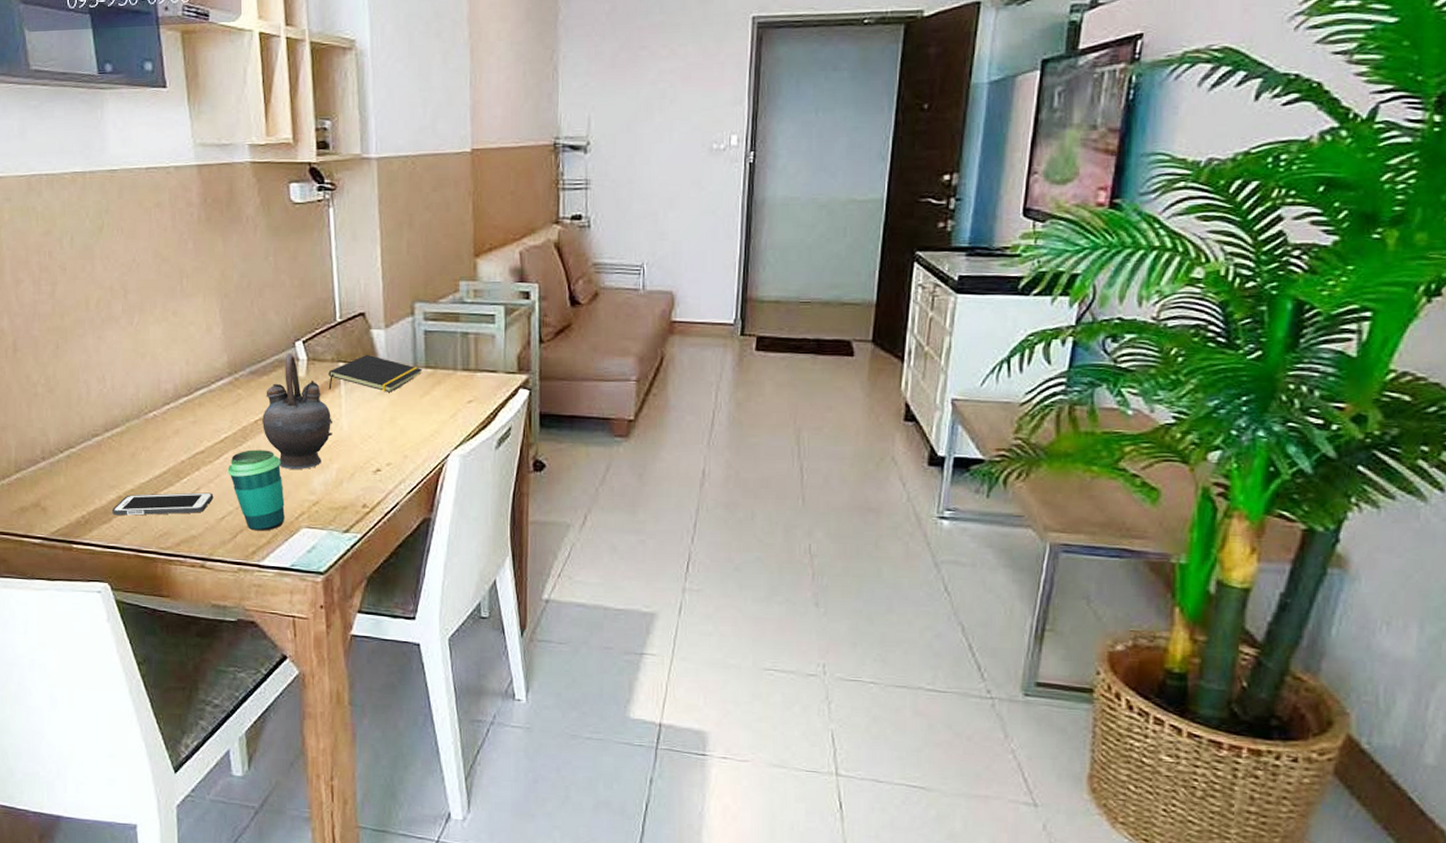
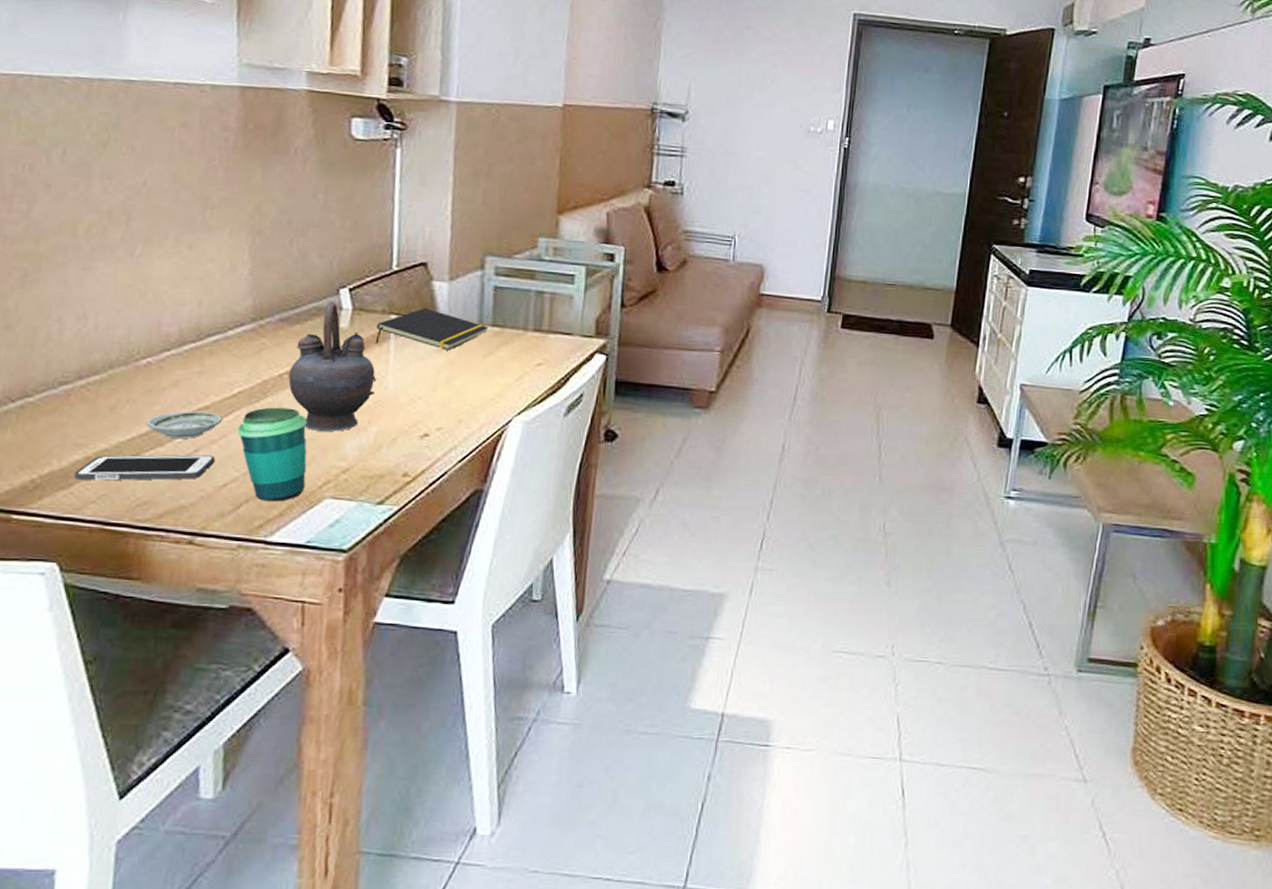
saucer: none [159,455,216,480] -> present [146,410,223,439]

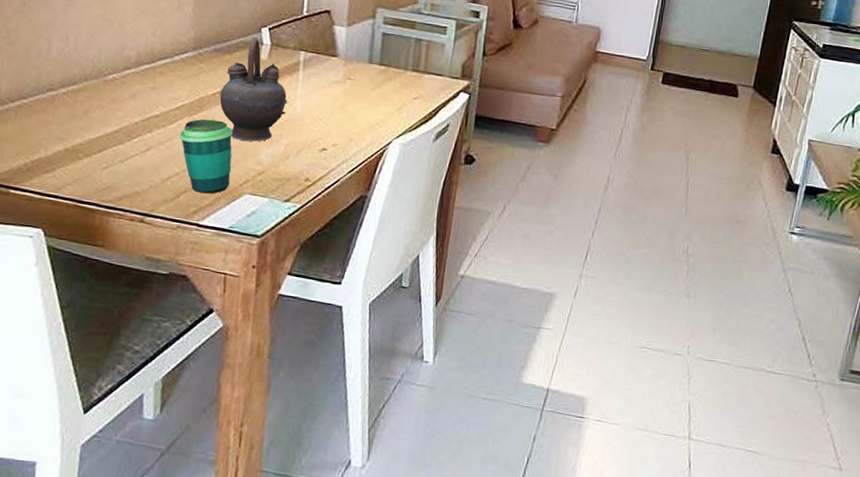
cell phone: present [74,454,216,481] -> none [56,148,163,172]
saucer: present [146,410,223,439] -> none [111,117,169,140]
notepad: present [375,307,489,350] -> none [287,46,377,82]

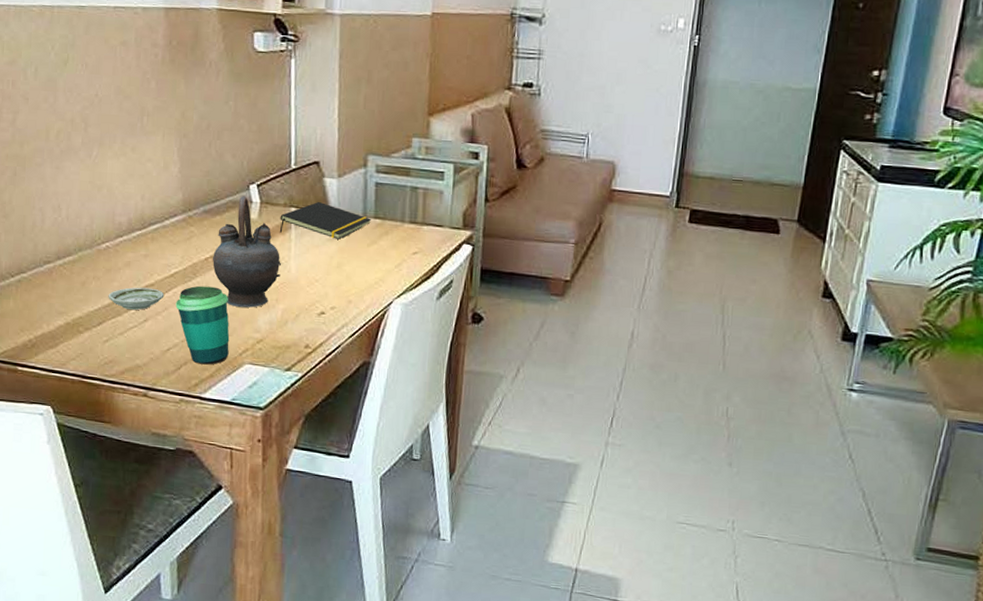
saucer: none [111,117,169,140] -> present [108,287,165,310]
notepad: none [287,46,377,82] -> present [279,201,372,239]

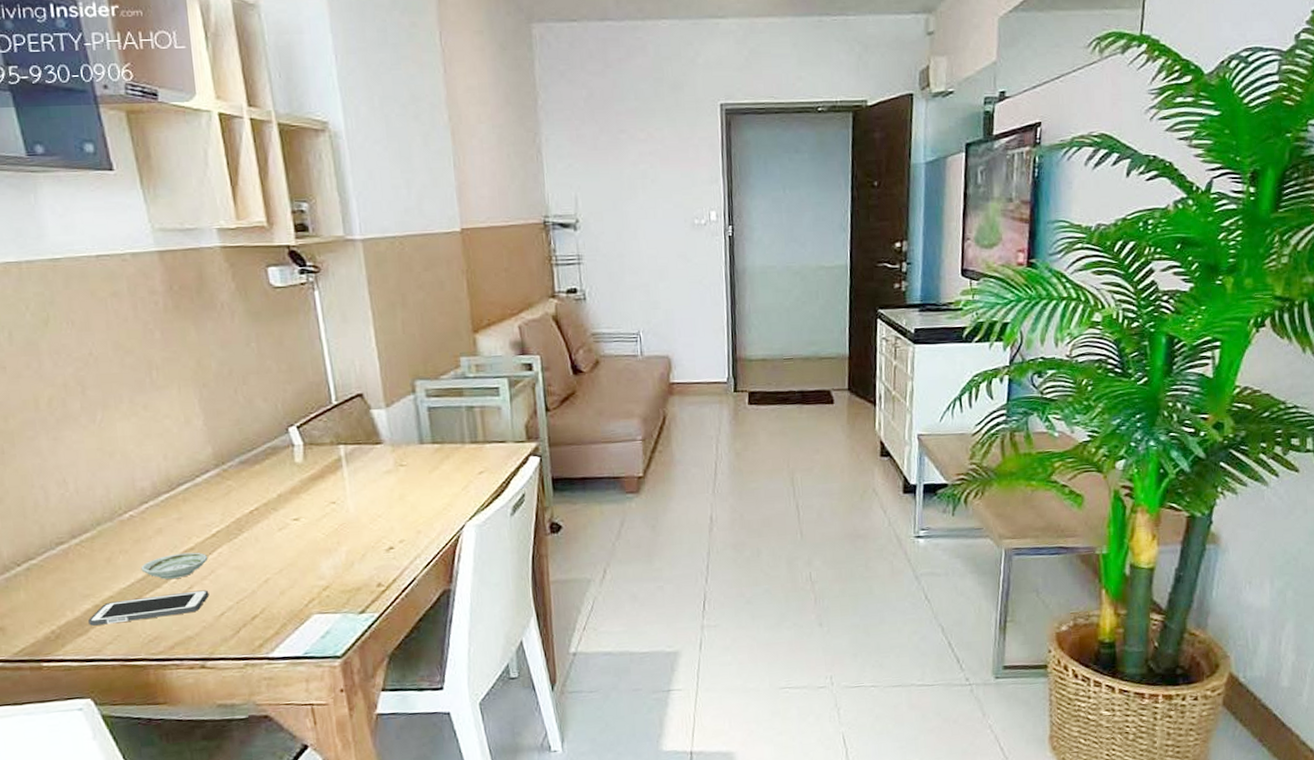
cell phone: none [59,322,161,344] -> present [88,590,209,626]
cup: present [175,285,230,365] -> none [223,539,293,624]
teapot: present [213,196,281,308] -> none [258,440,338,557]
notepad: present [279,201,372,239] -> none [328,434,430,473]

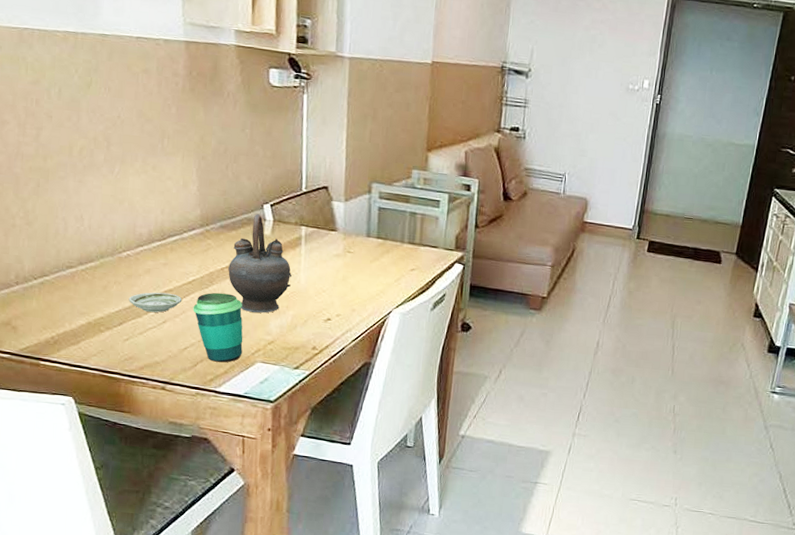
cell phone: present [88,590,209,626] -> none [81,322,178,343]
cup: none [223,539,293,624] -> present [193,292,243,363]
teapot: none [258,440,338,557] -> present [228,214,292,313]

